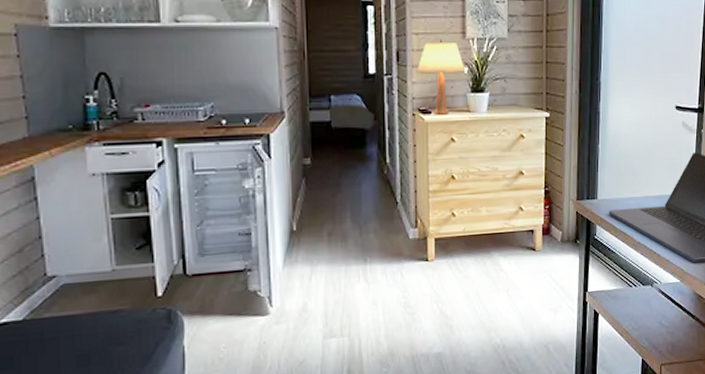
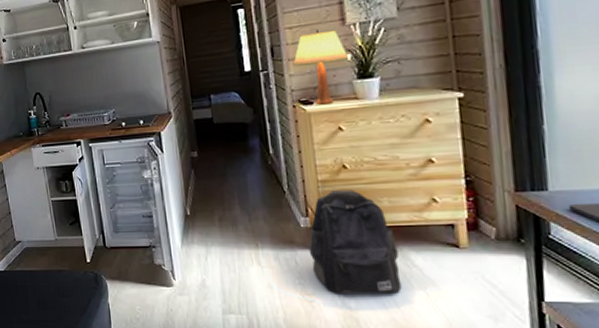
backpack: none [414,200,490,303] -> present [308,190,402,294]

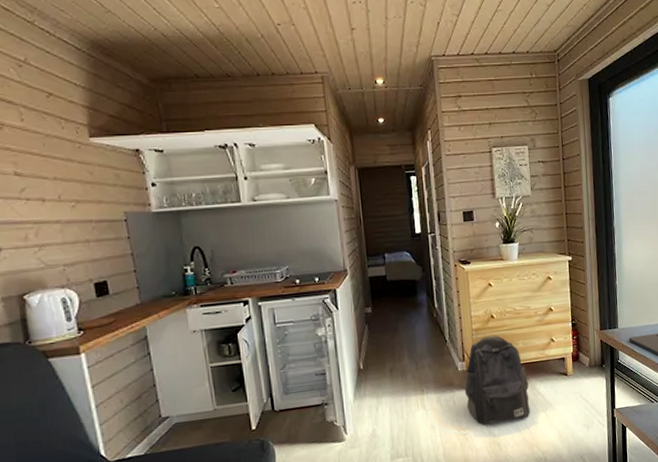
table lamp: present [293,28,349,106] -> none [455,199,498,265]

